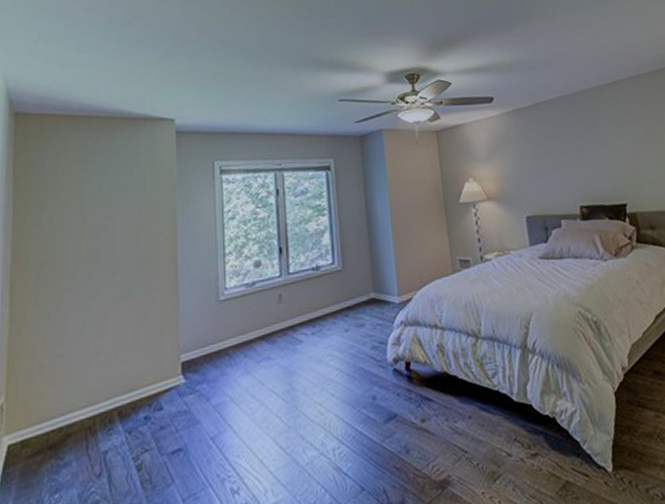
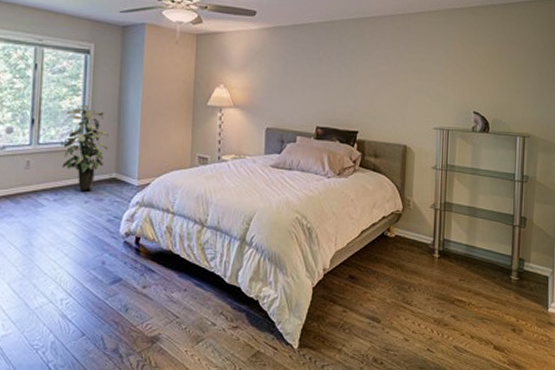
indoor plant: none [314,223,362,319] -> present [62,104,109,192]

